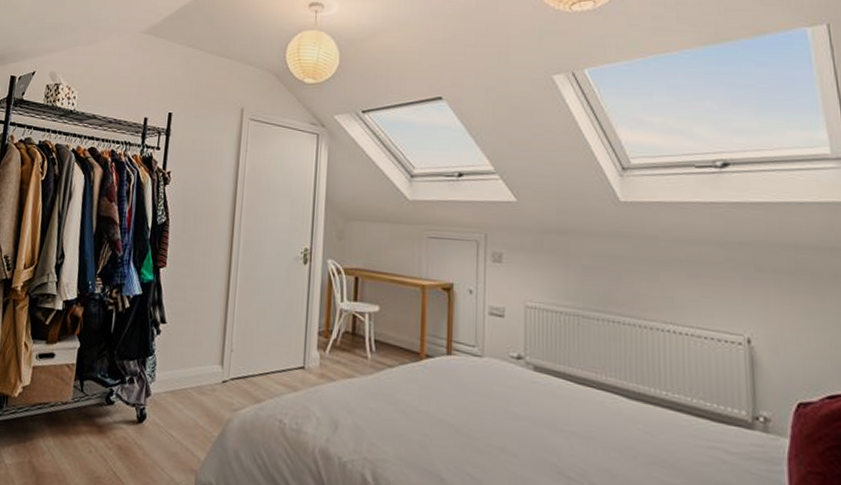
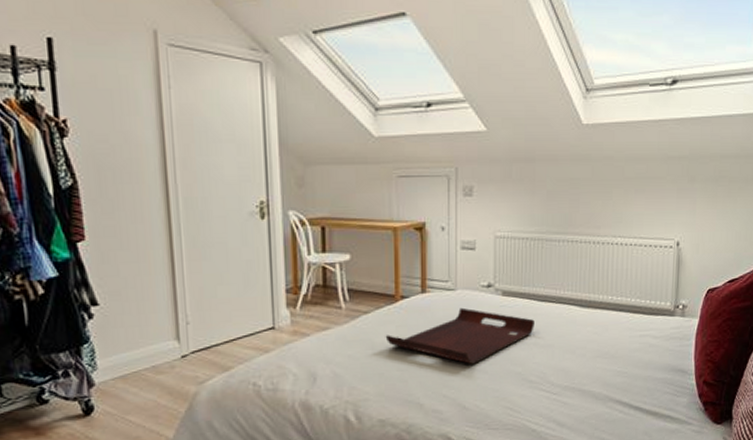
serving tray: none [408,376,572,444] -> present [385,307,535,365]

